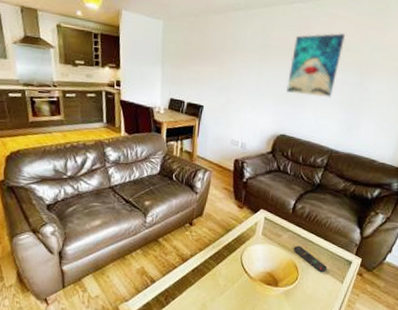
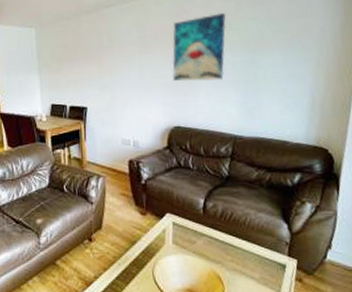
remote control: present [293,245,328,273] -> none [212,251,258,283]

